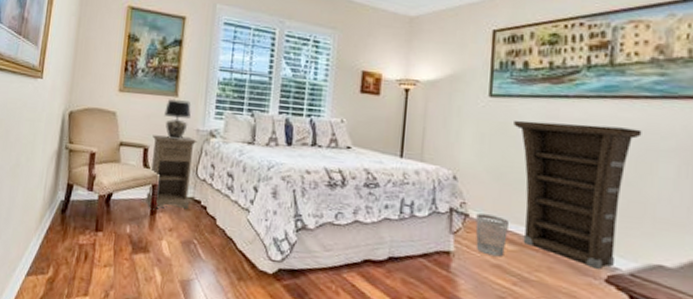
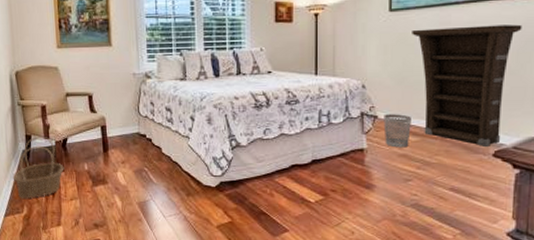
basket: none [44,186,104,259] -> present [12,136,64,199]
nightstand: present [146,135,198,210] -> none [94,81,137,148]
table lamp: present [164,98,192,141] -> none [102,48,126,85]

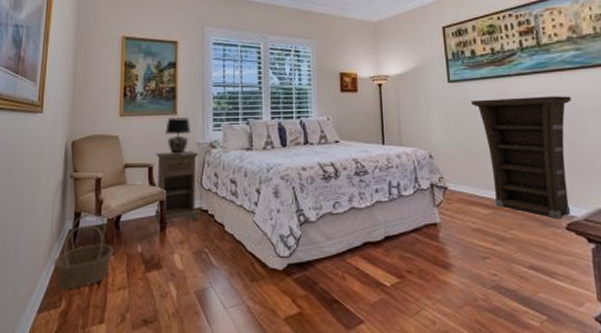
nightstand: none [94,81,137,148] -> present [154,151,199,226]
table lamp: none [102,48,126,85] -> present [165,116,190,156]
wastebasket: present [383,114,411,148] -> none [453,185,482,222]

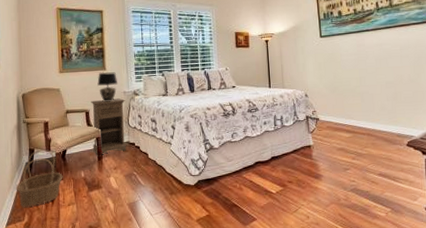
cabinet: present [471,96,572,219] -> none [338,45,415,139]

